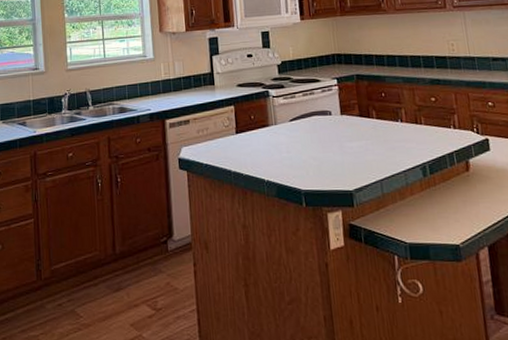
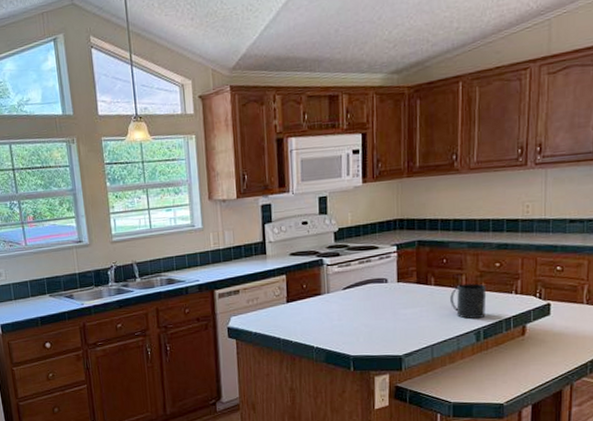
mug: none [392,117,429,154] -> present [450,283,487,319]

